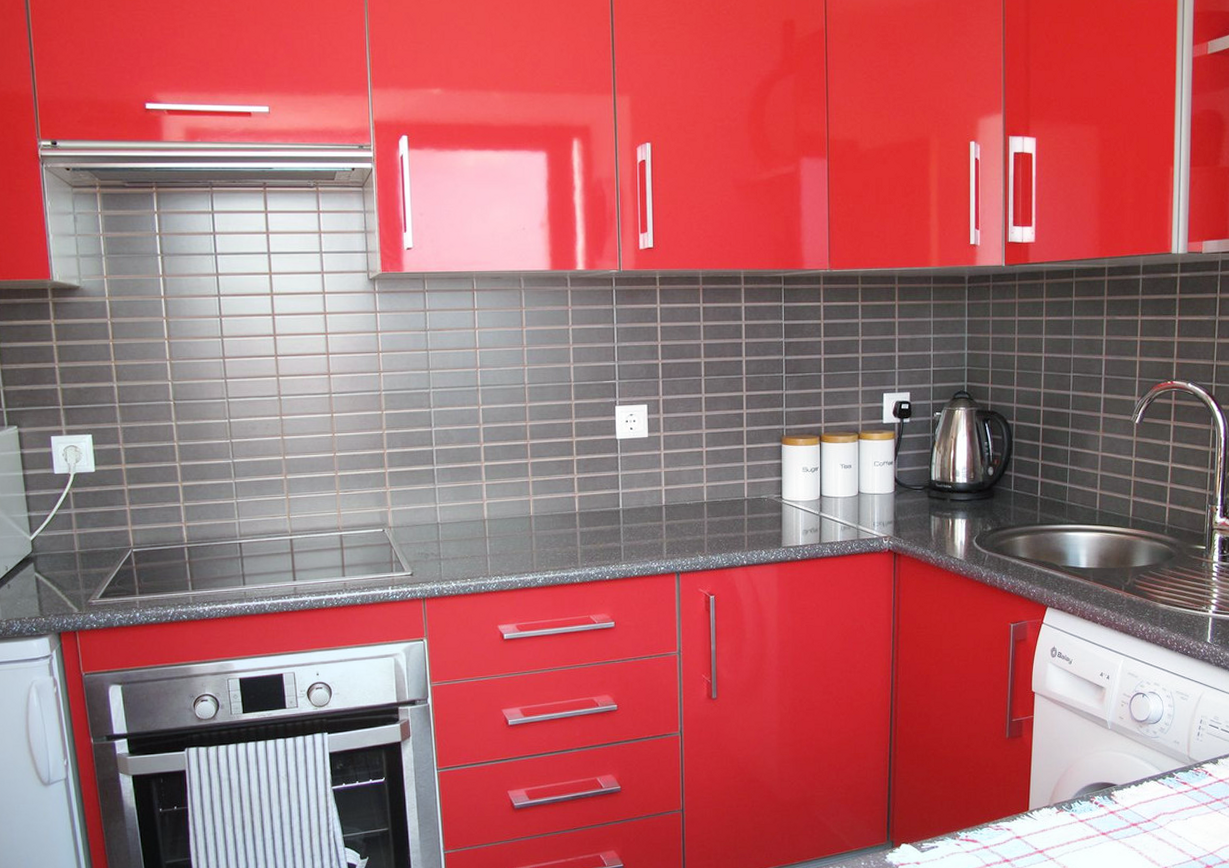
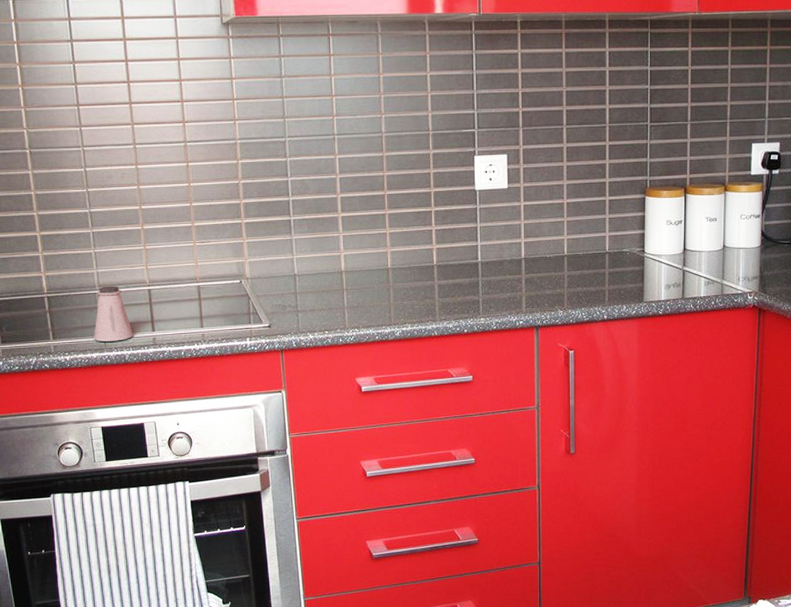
saltshaker: none [233,535,274,592] -> present [93,286,133,342]

